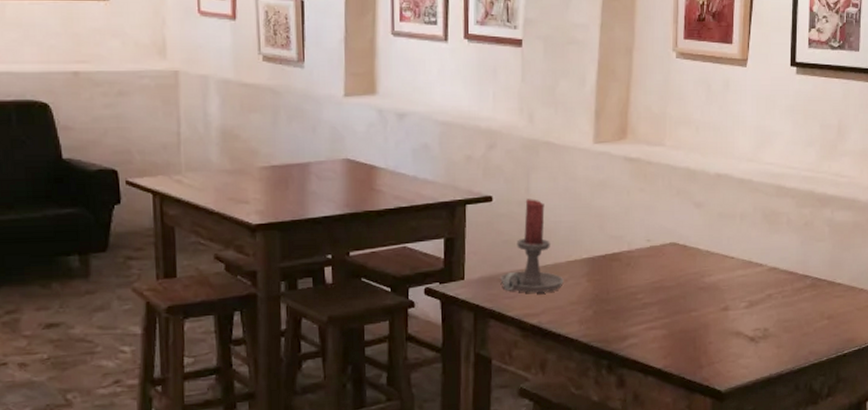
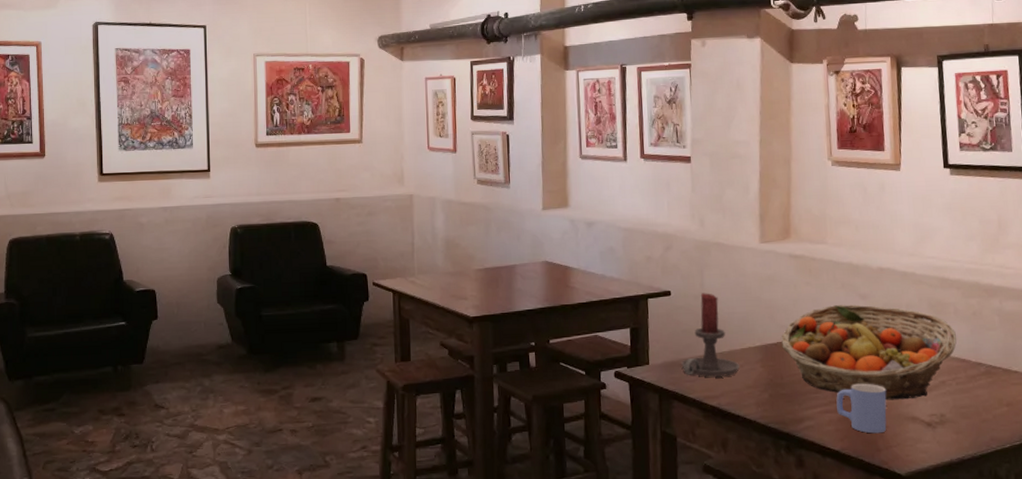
fruit basket: none [610,213,786,315] -> present [781,304,957,400]
mug: none [662,297,713,350] -> present [836,383,887,434]

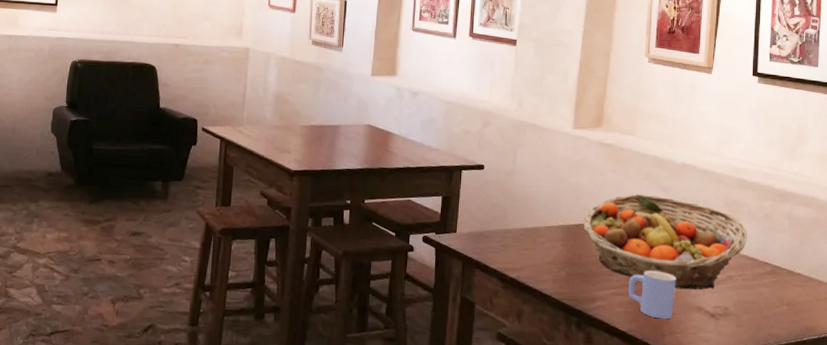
candle holder: present [681,293,740,377] -> none [487,170,541,251]

